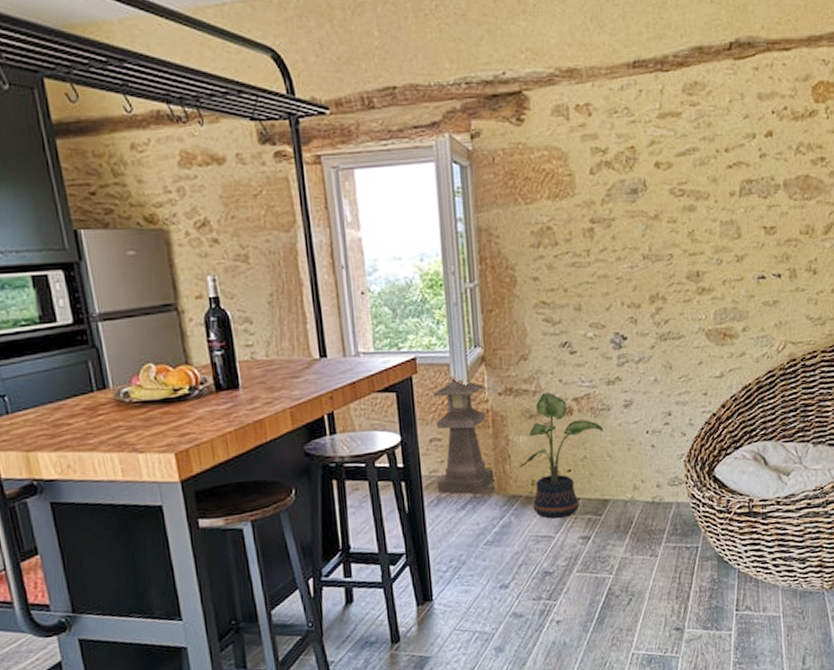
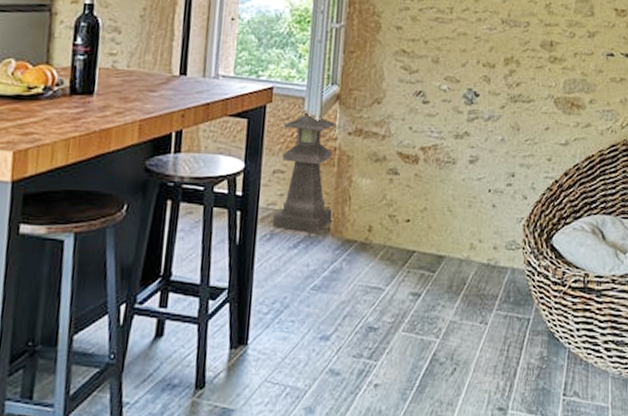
potted plant: present [519,393,604,519] -> none [358,138,447,270]

